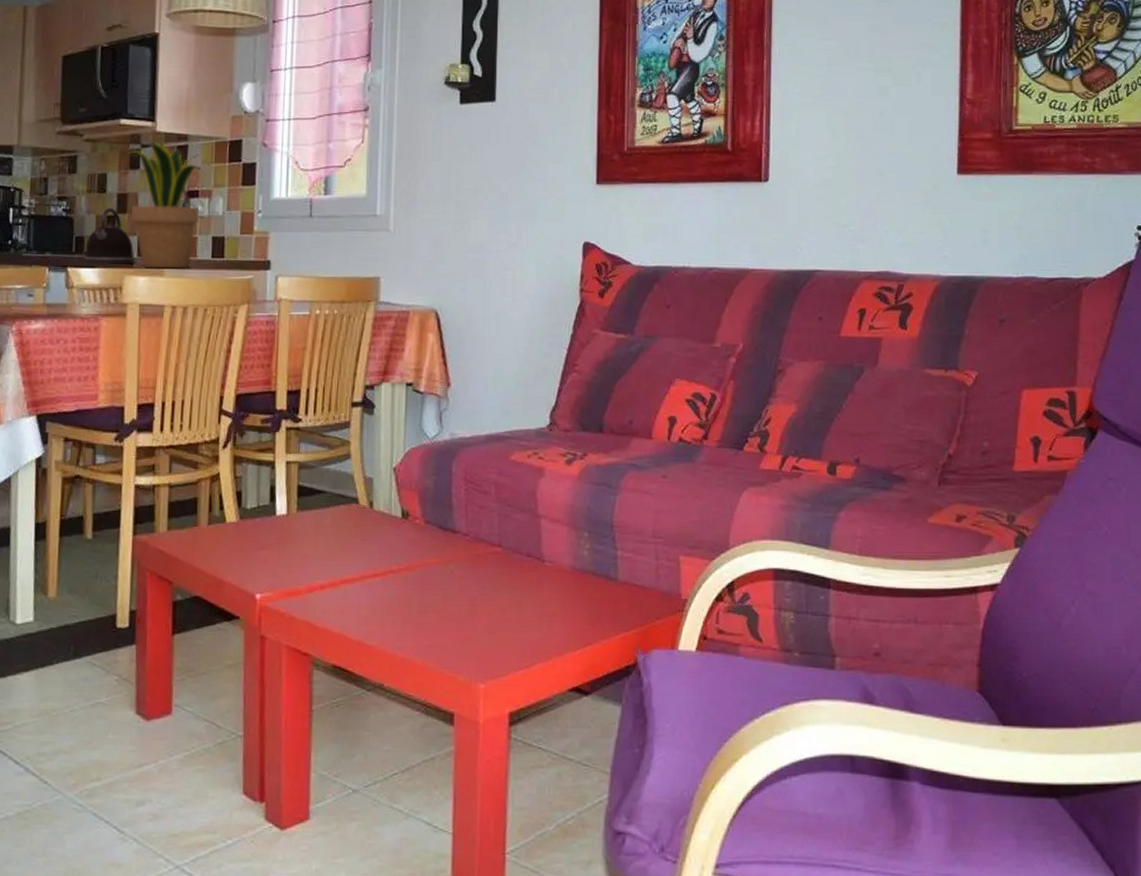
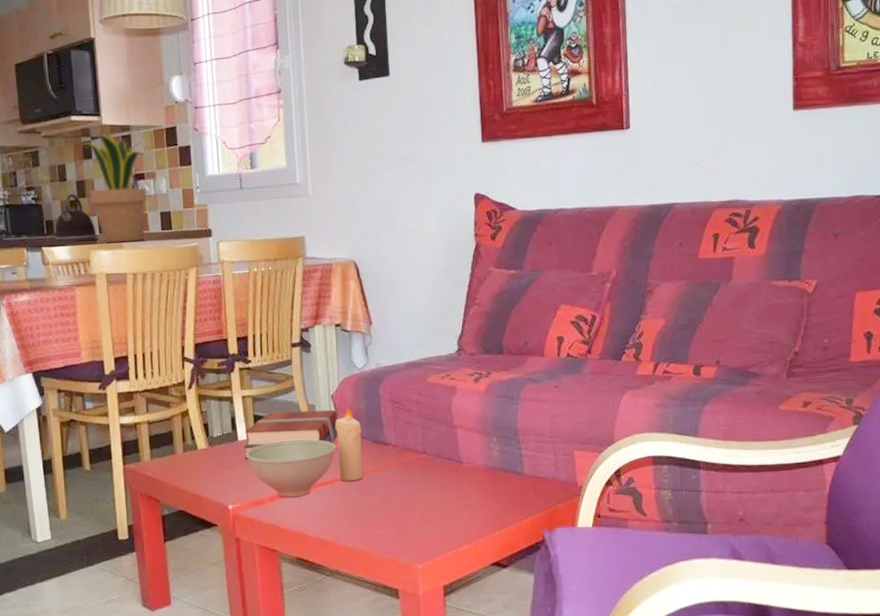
books: none [281,483,400,538] -> present [243,409,338,459]
bowl: none [282,518,393,590] -> present [245,439,336,498]
candle: none [394,482,426,574] -> present [335,405,363,481]

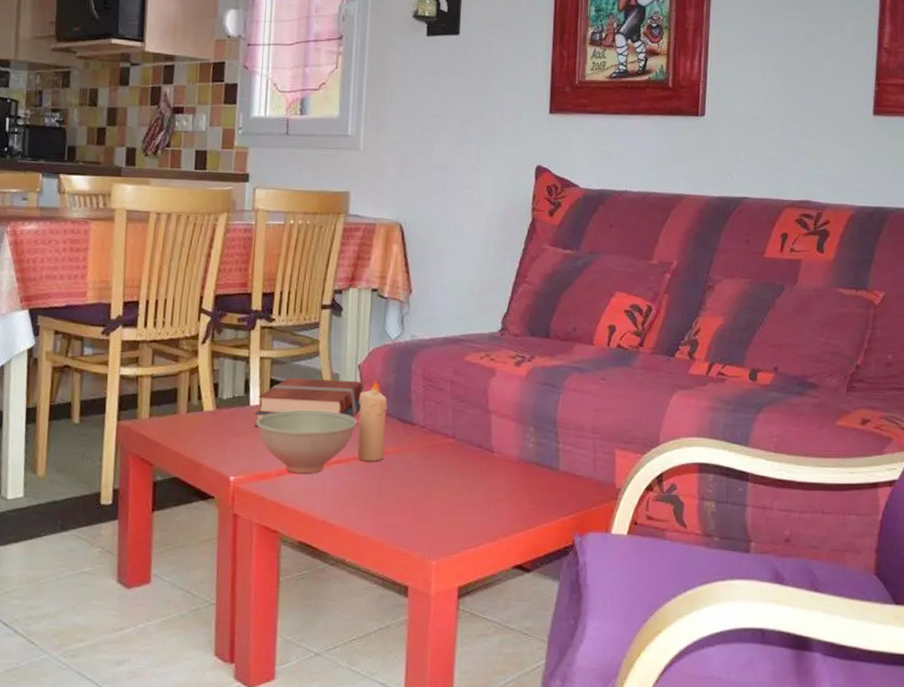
kettle: present [55,194,97,243] -> none [76,121,123,173]
potted plant: present [79,132,148,243] -> none [117,60,185,179]

